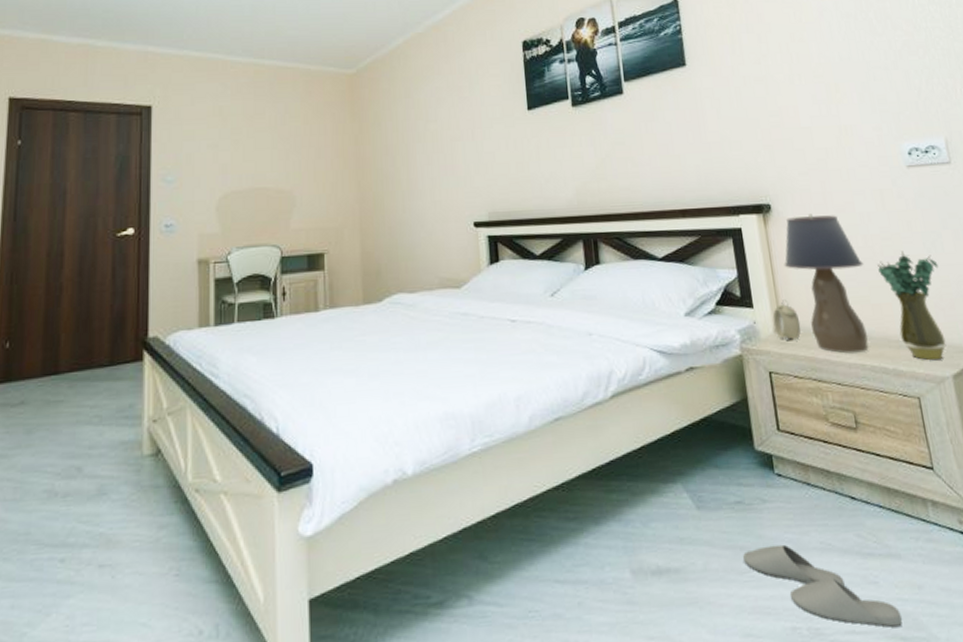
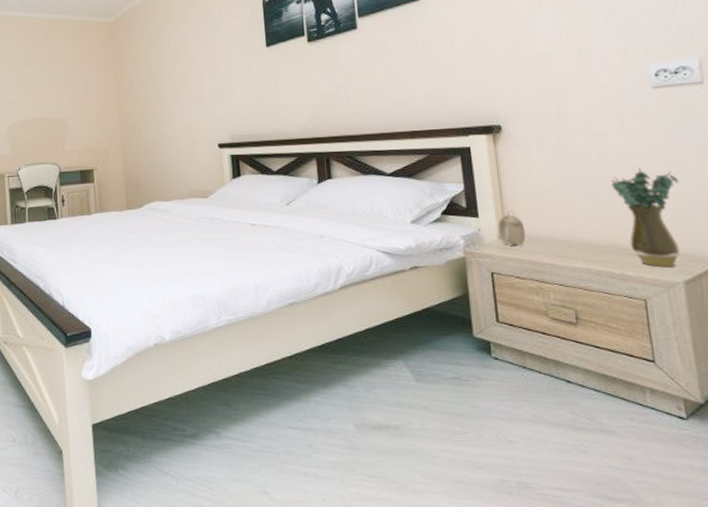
slippers: present [743,544,902,627] -> none [458,414,610,488]
table lamp: present [784,213,869,354] -> none [512,133,596,259]

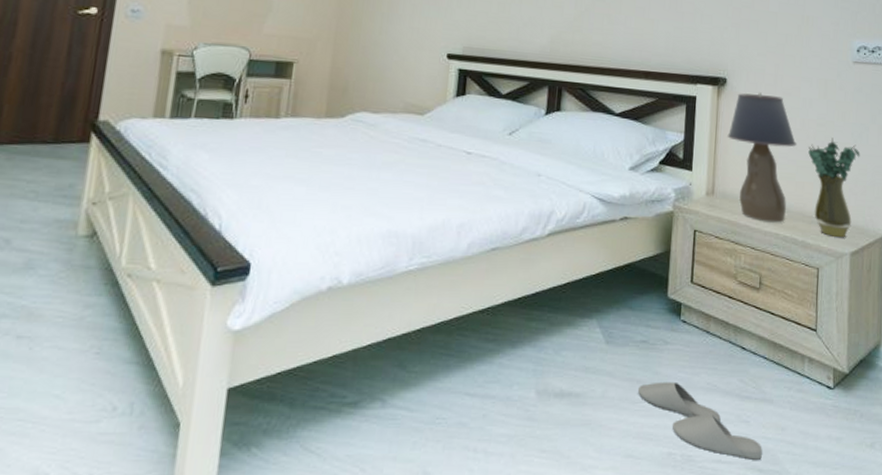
slippers: none [458,414,610,488] -> present [638,381,762,460]
alarm clock: present [497,210,526,247] -> none [706,167,731,205]
table lamp: none [512,133,596,259] -> present [727,92,796,223]

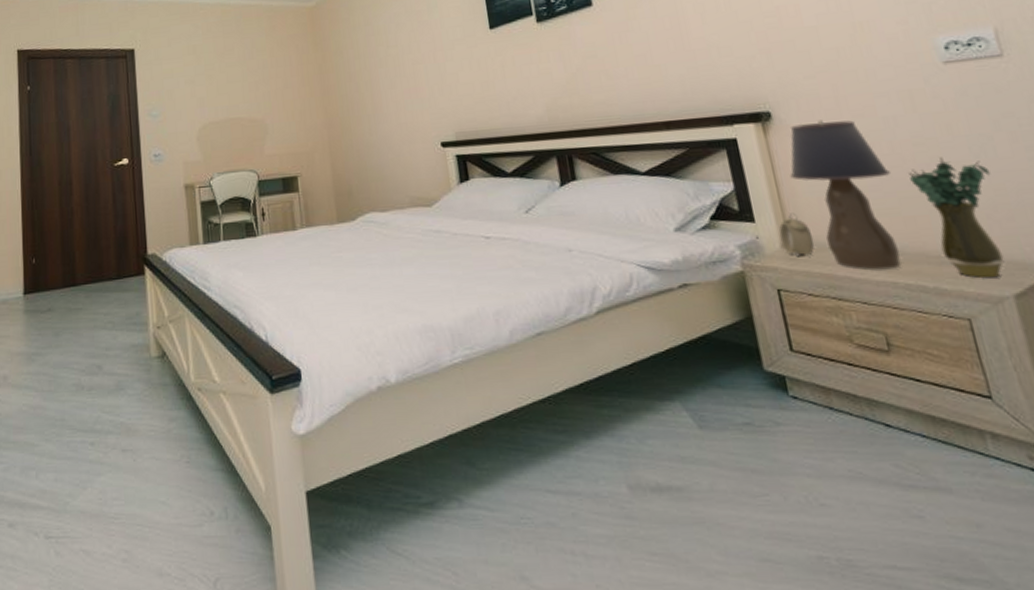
slippers: present [638,381,762,460] -> none [755,469,957,566]
alarm clock: none [706,167,731,205] -> present [779,213,815,257]

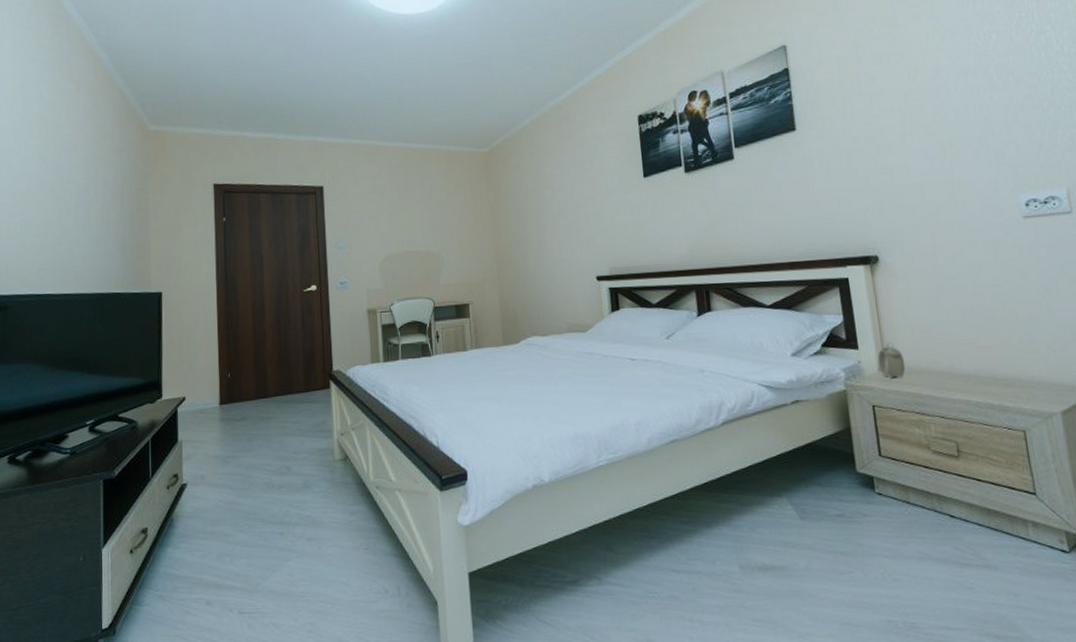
table lamp: present [790,120,902,270] -> none [890,264,974,390]
vase: present [909,157,1004,278] -> none [987,297,1056,398]

